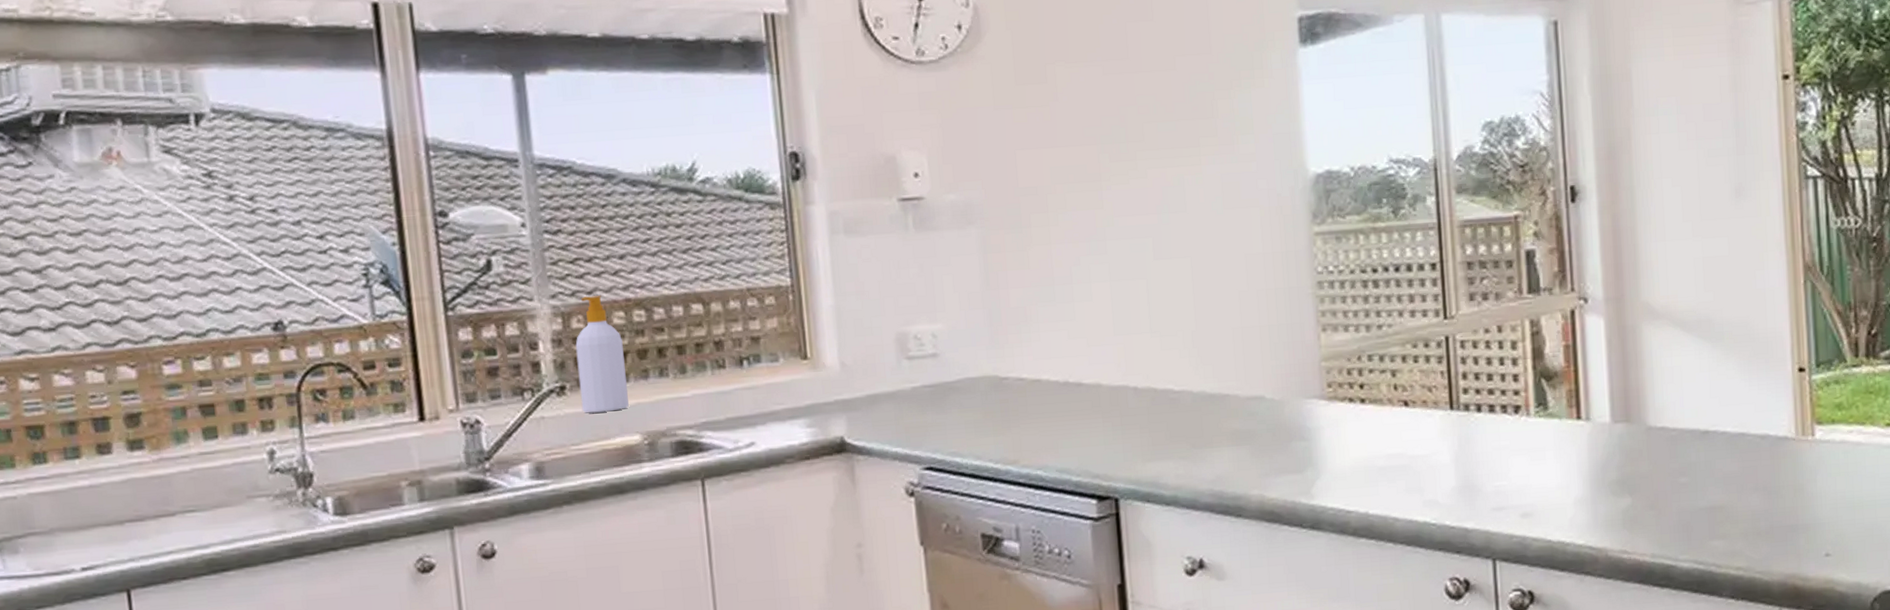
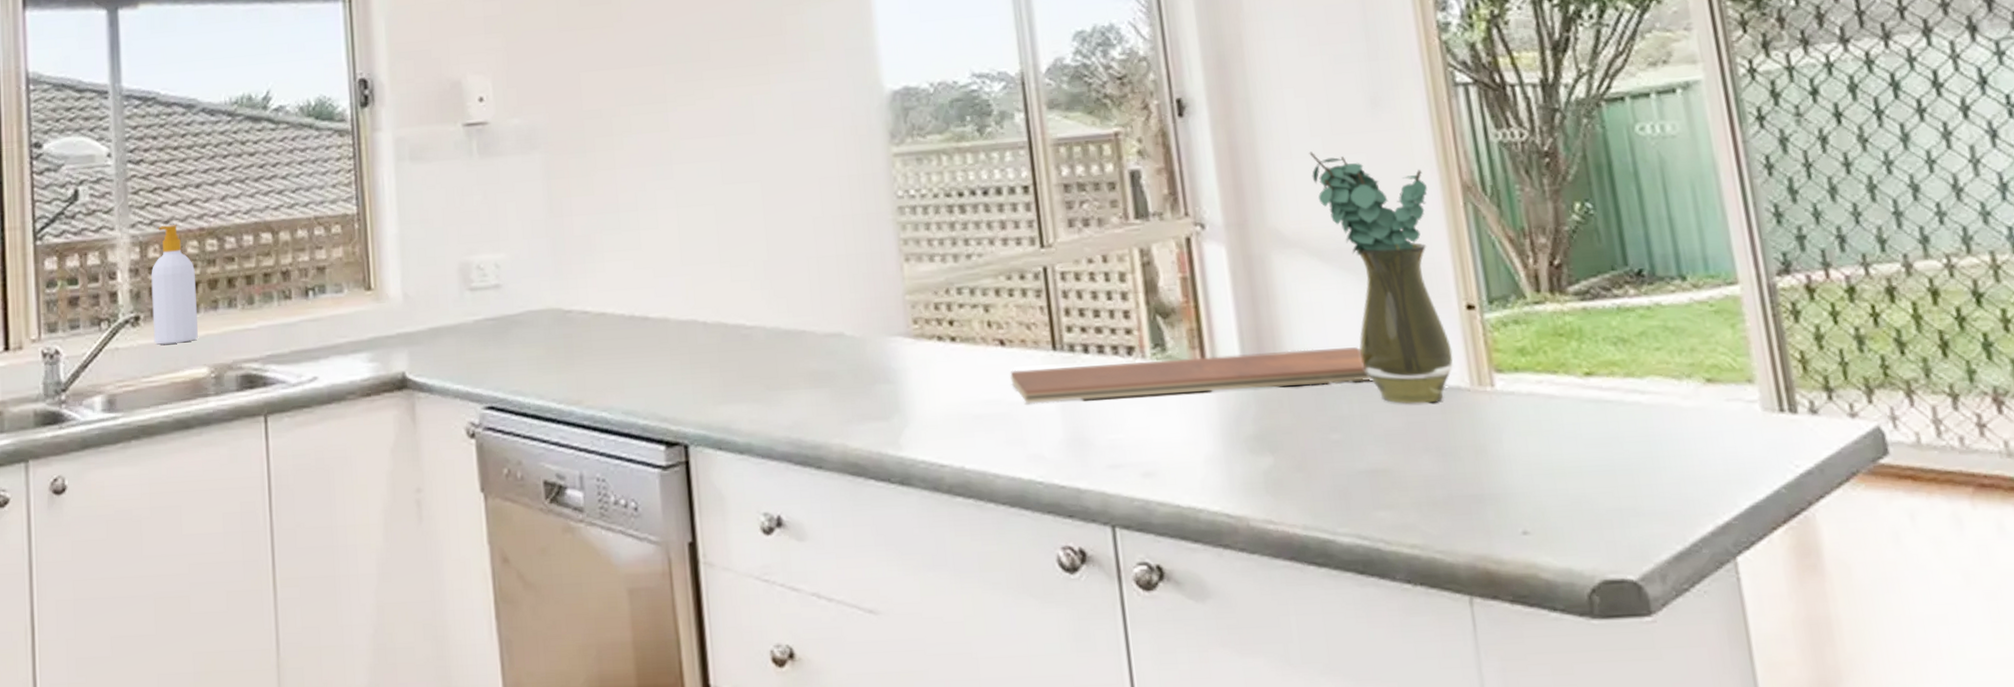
chopping board: none [1412,404,1717,457] -> present [1010,347,1372,405]
vase: none [1680,235,1784,452] -> present [1309,151,1453,404]

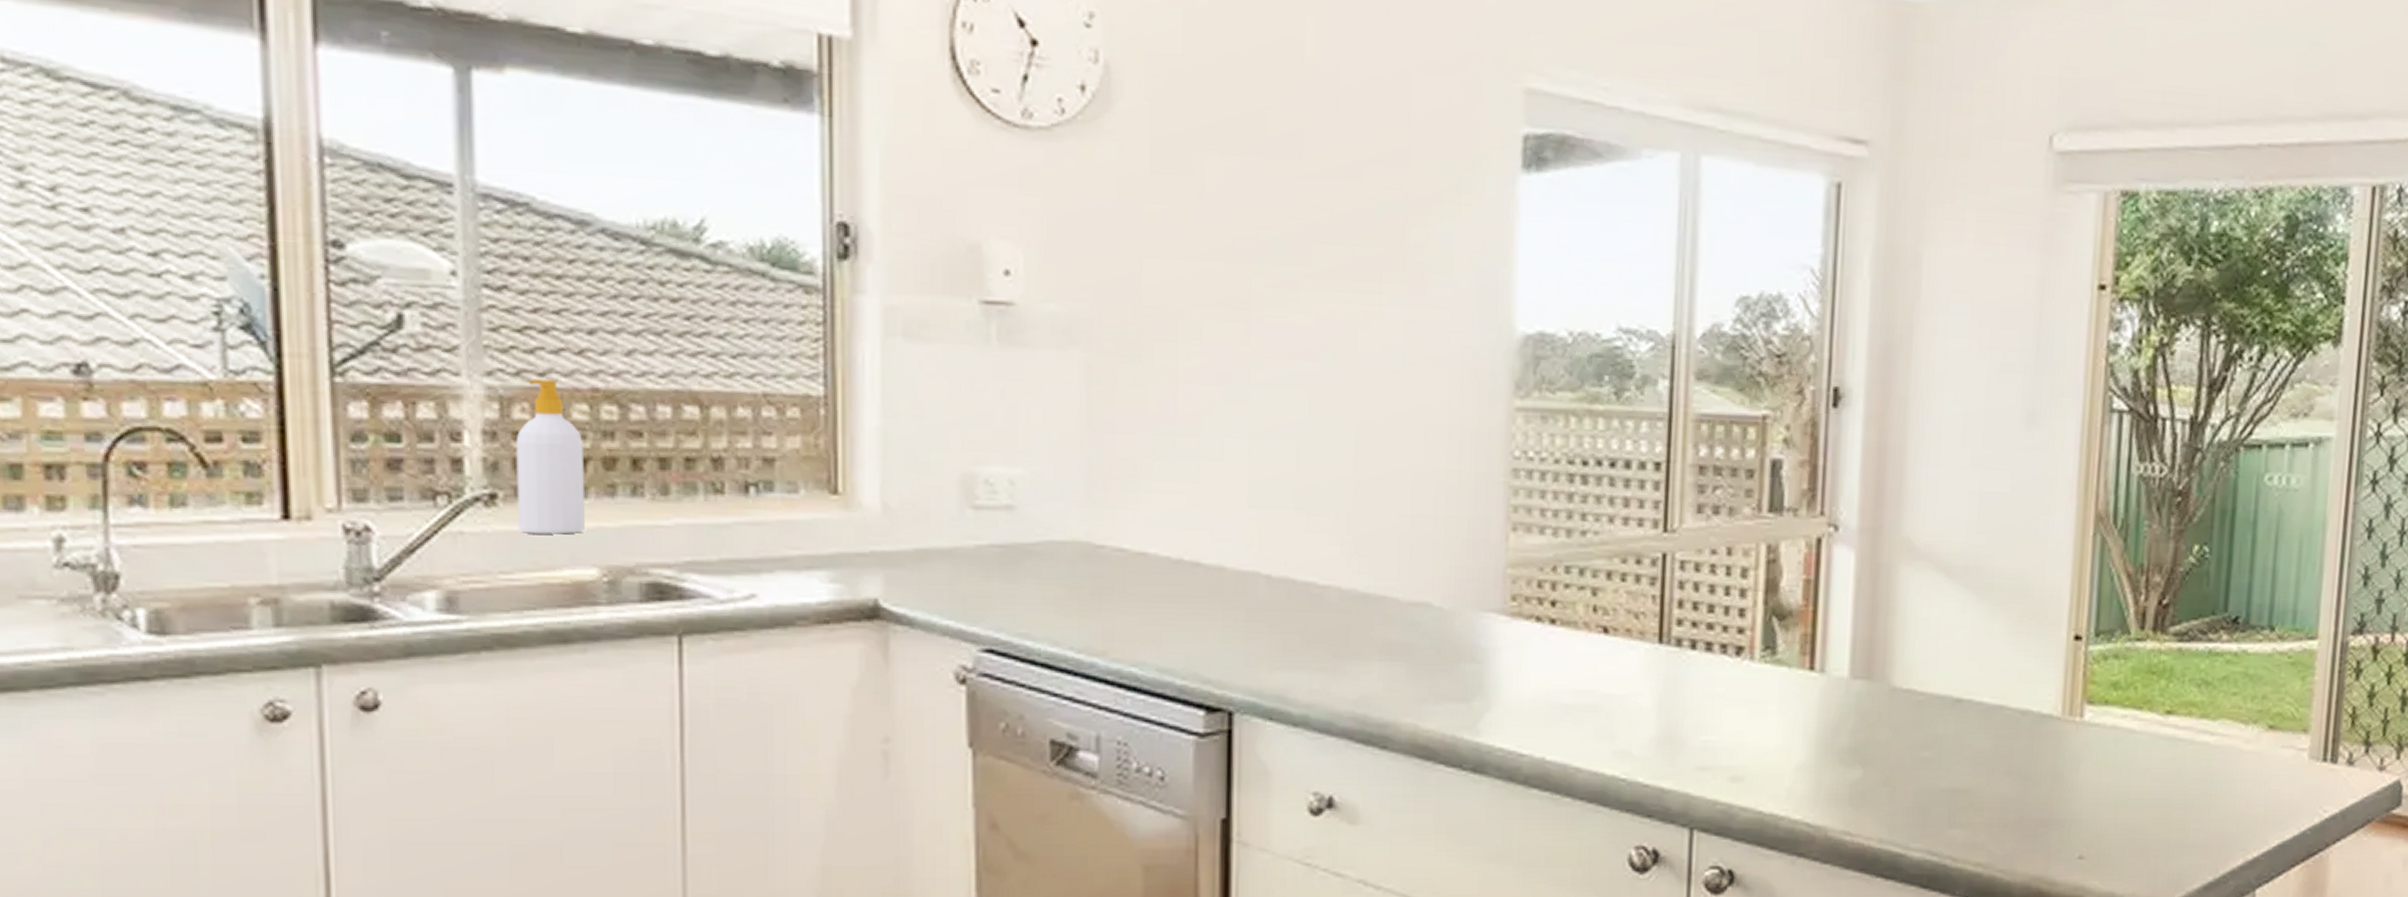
chopping board: present [1010,347,1372,405] -> none [1609,660,1972,703]
vase: present [1309,151,1453,404] -> none [1955,462,2063,729]

